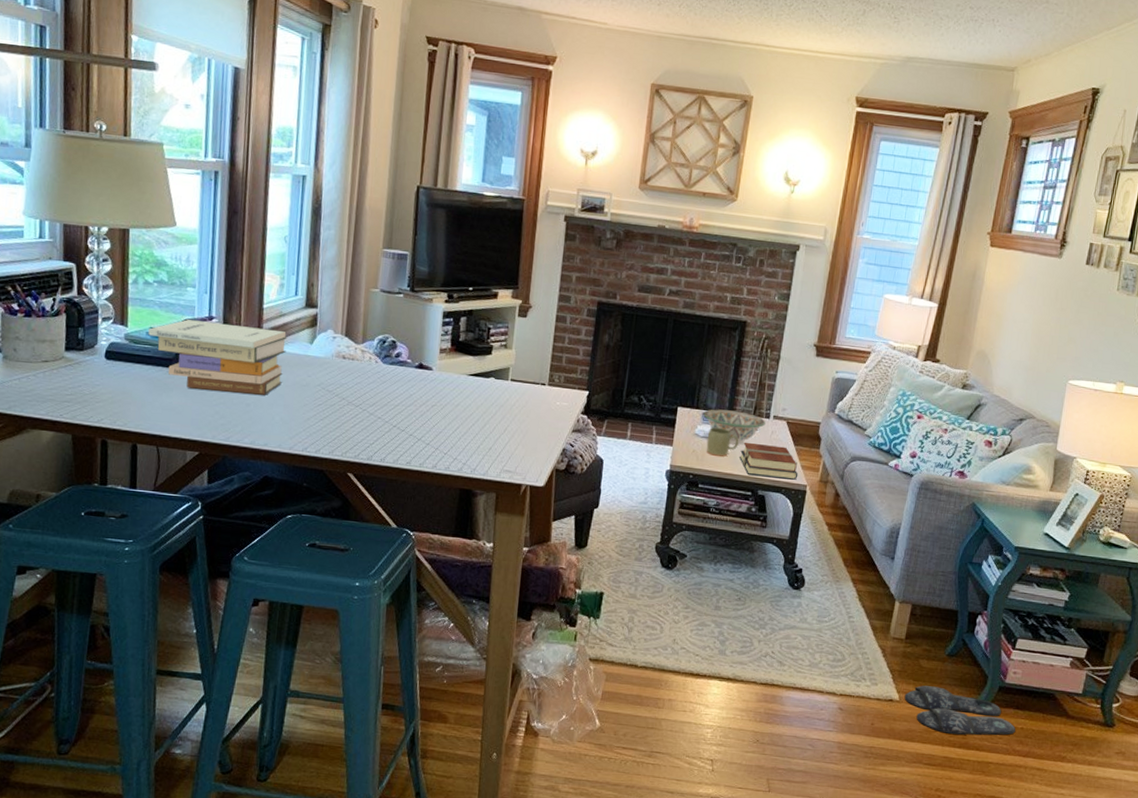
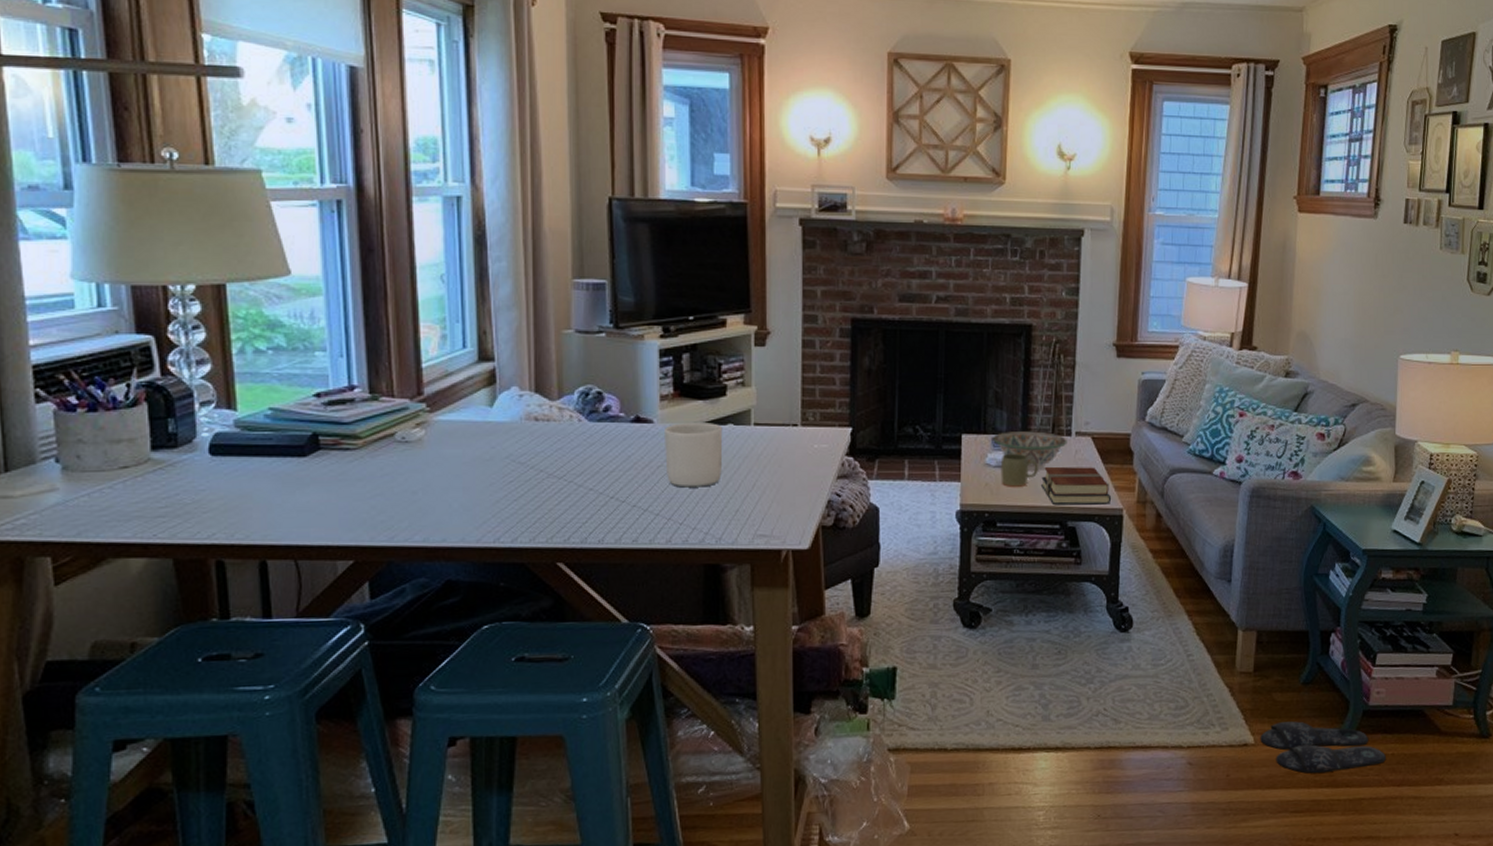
books: present [148,319,287,395] -> none [267,392,459,480]
mug: none [438,372,486,427] -> present [663,421,723,488]

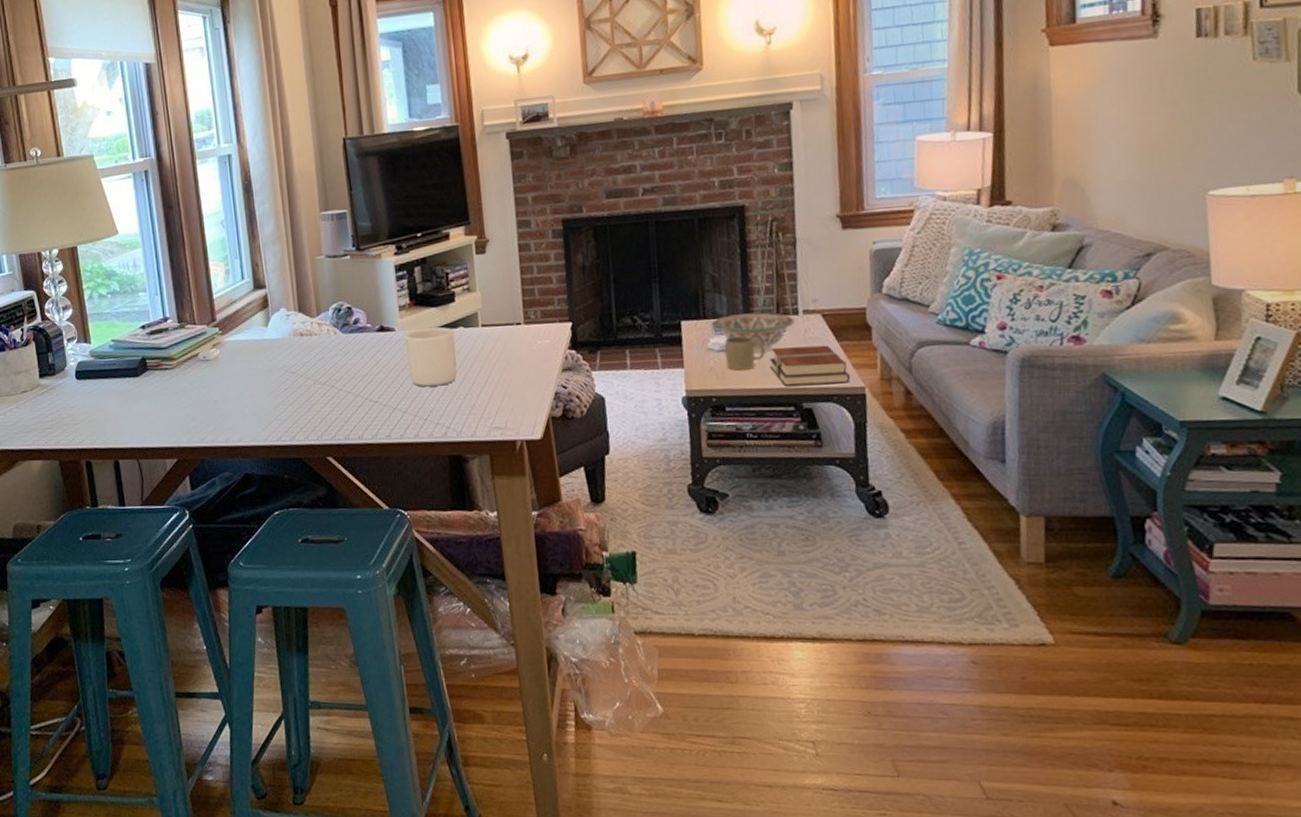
slippers: present [1260,721,1386,773] -> none [1061,620,1241,681]

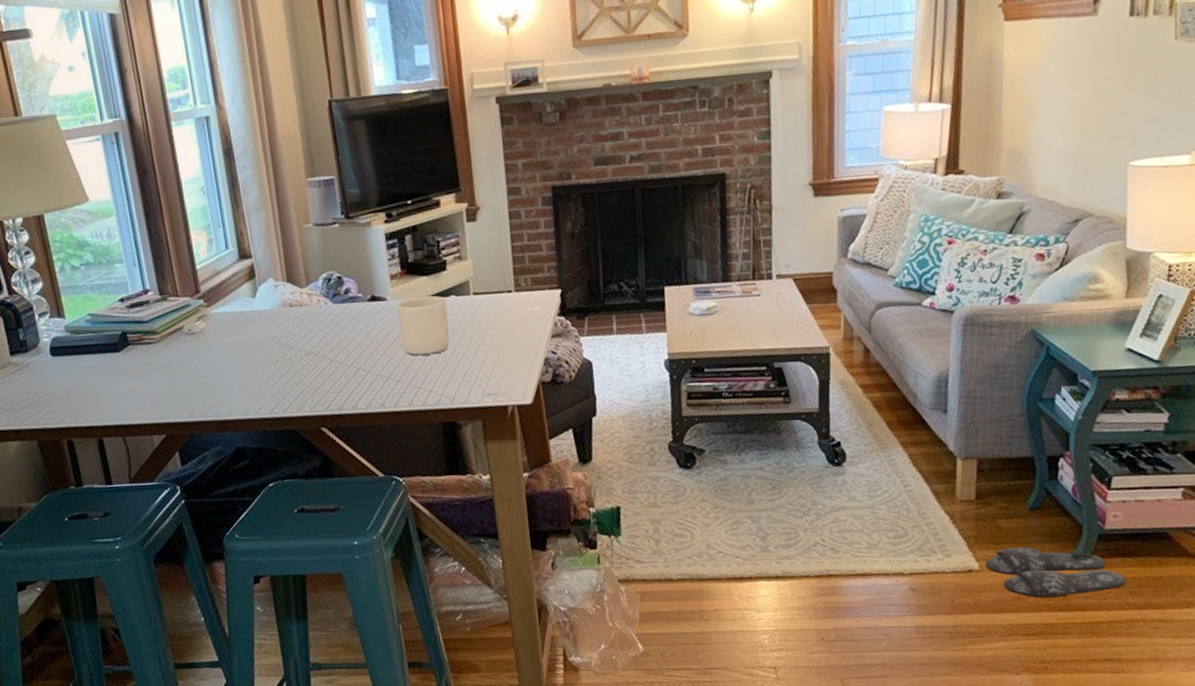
decorative bowl: present [713,312,795,353] -> none [695,277,769,317]
mug: present [724,335,766,371] -> none [704,300,742,334]
books: present [769,345,850,386] -> none [745,308,816,347]
slippers: none [1061,620,1241,681] -> present [985,546,1126,598]

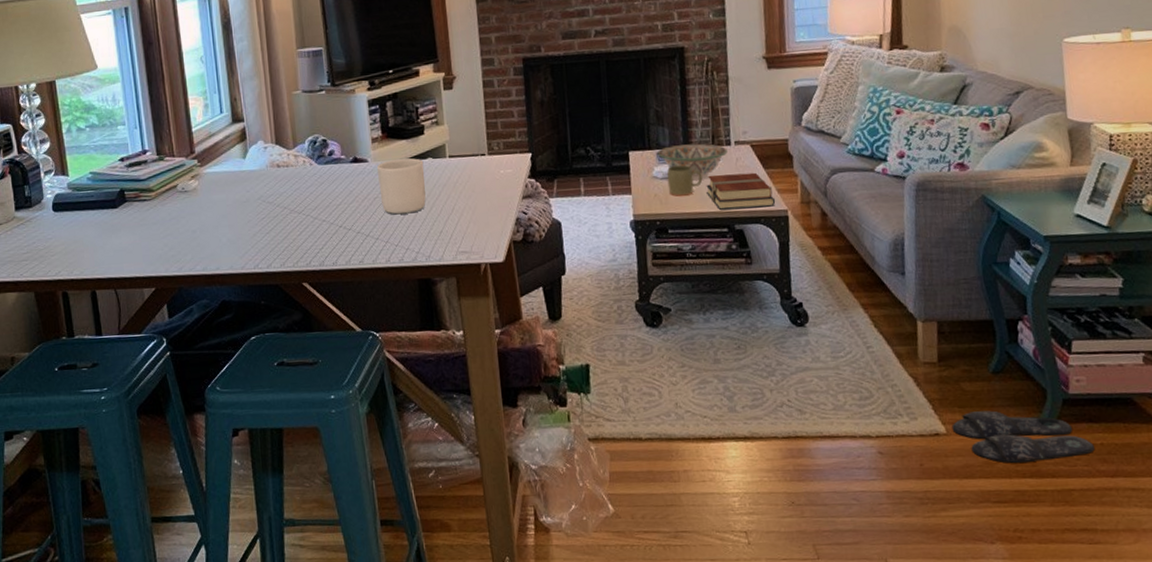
decorative bowl: none [695,277,769,317] -> present [657,143,728,181]
mug: none [704,300,742,334] -> present [667,164,703,196]
books: none [745,308,816,347] -> present [706,172,775,210]

